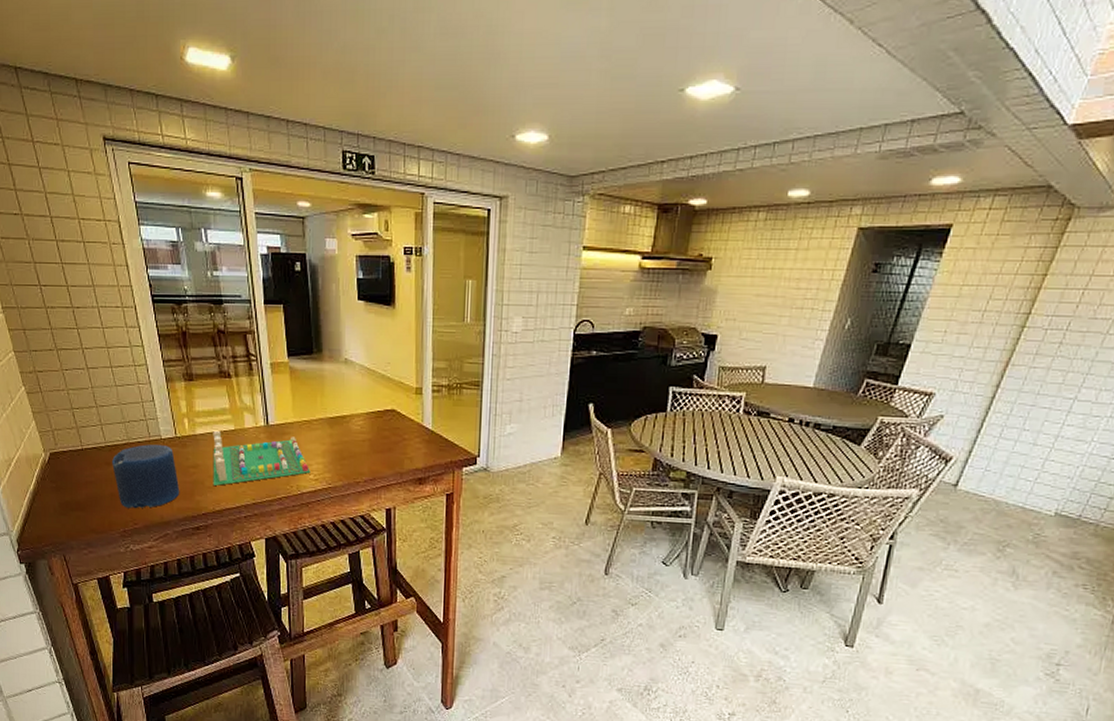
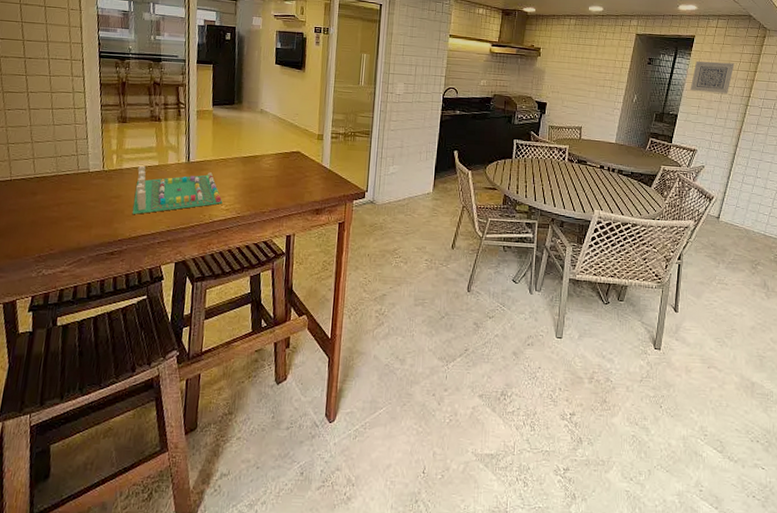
candle: present [112,444,180,509] -> none [37,176,100,235]
wall art: none [935,262,1012,310] -> present [690,61,734,94]

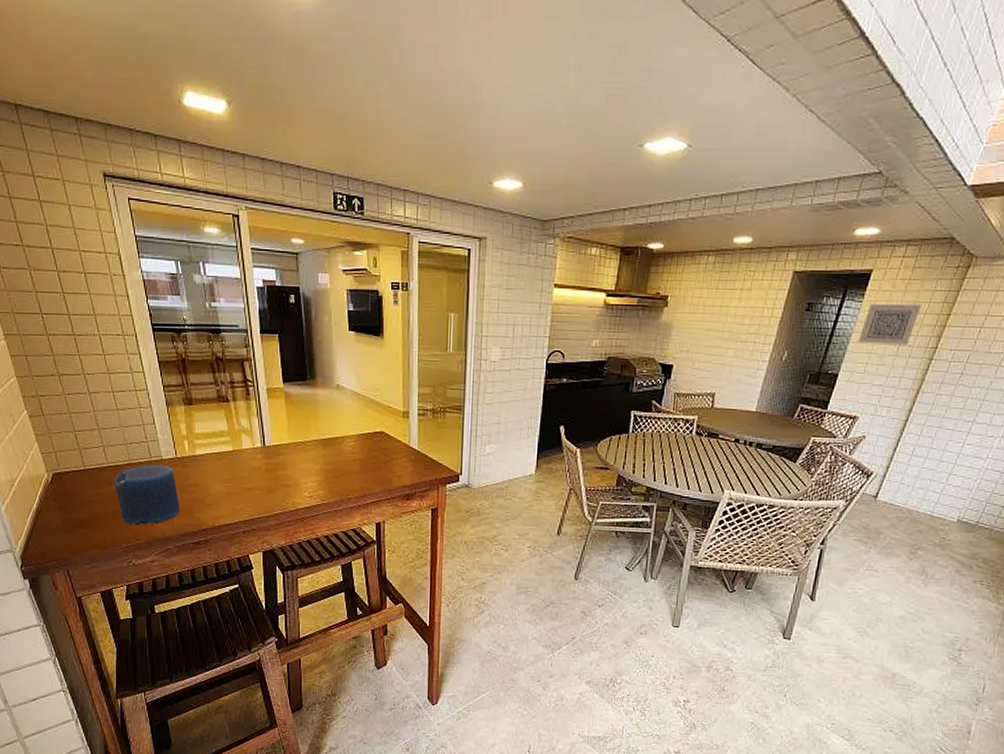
candle: none [37,176,100,235] -> present [114,465,181,526]
board game: present [132,165,223,214] -> none [212,451,305,503]

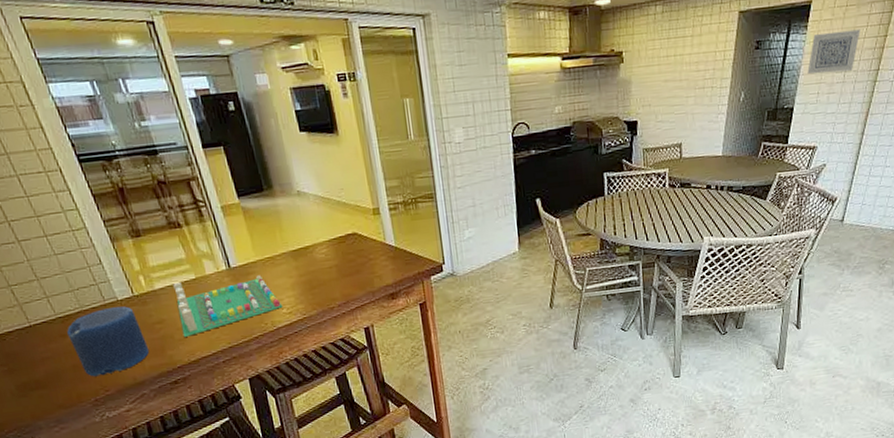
board game: none [212,451,305,503] -> present [173,275,283,337]

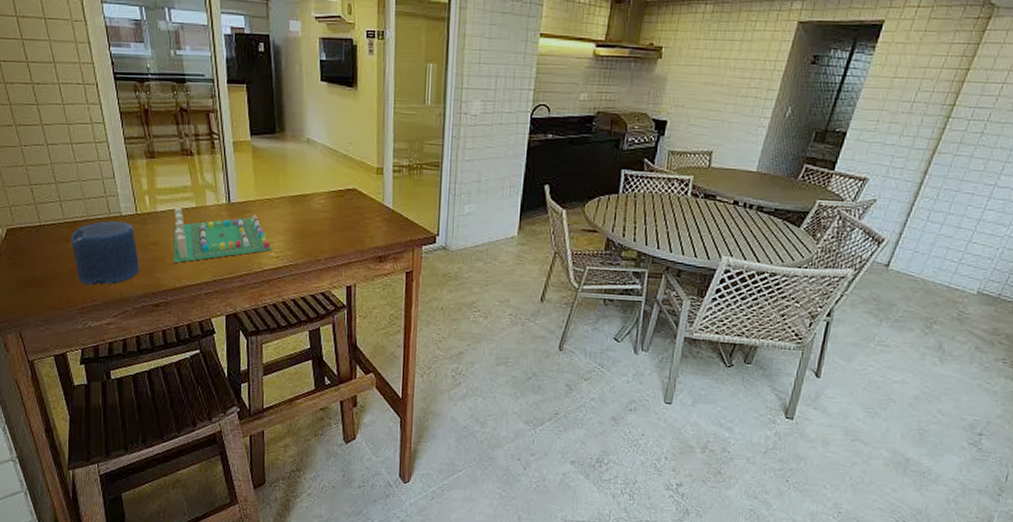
wall art: present [807,29,860,75] -> none [868,56,938,102]

